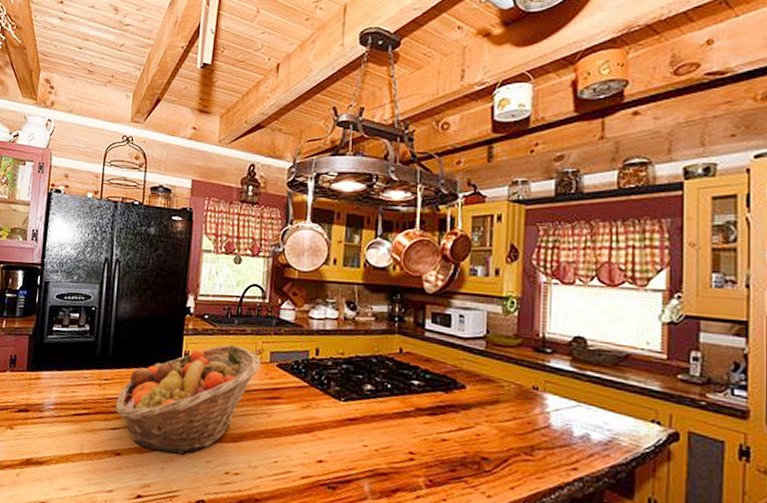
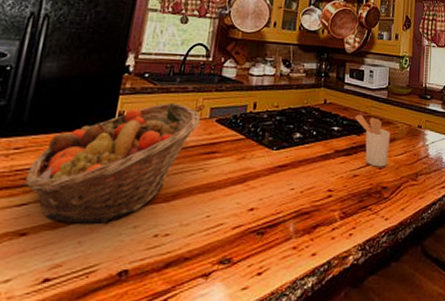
utensil holder: none [441,367,491,434] -> present [355,114,390,167]

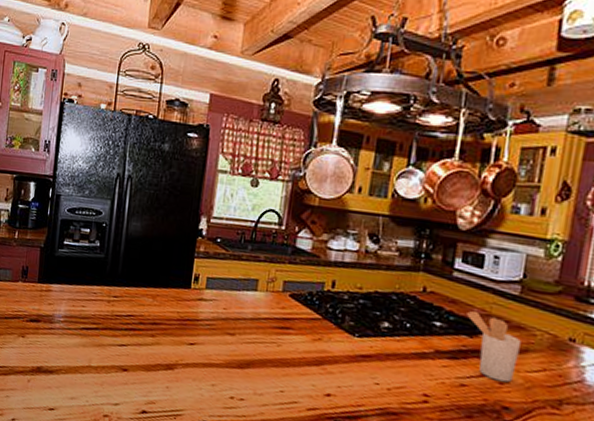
fruit basket: present [24,103,202,224] -> none [122,270,274,376]

